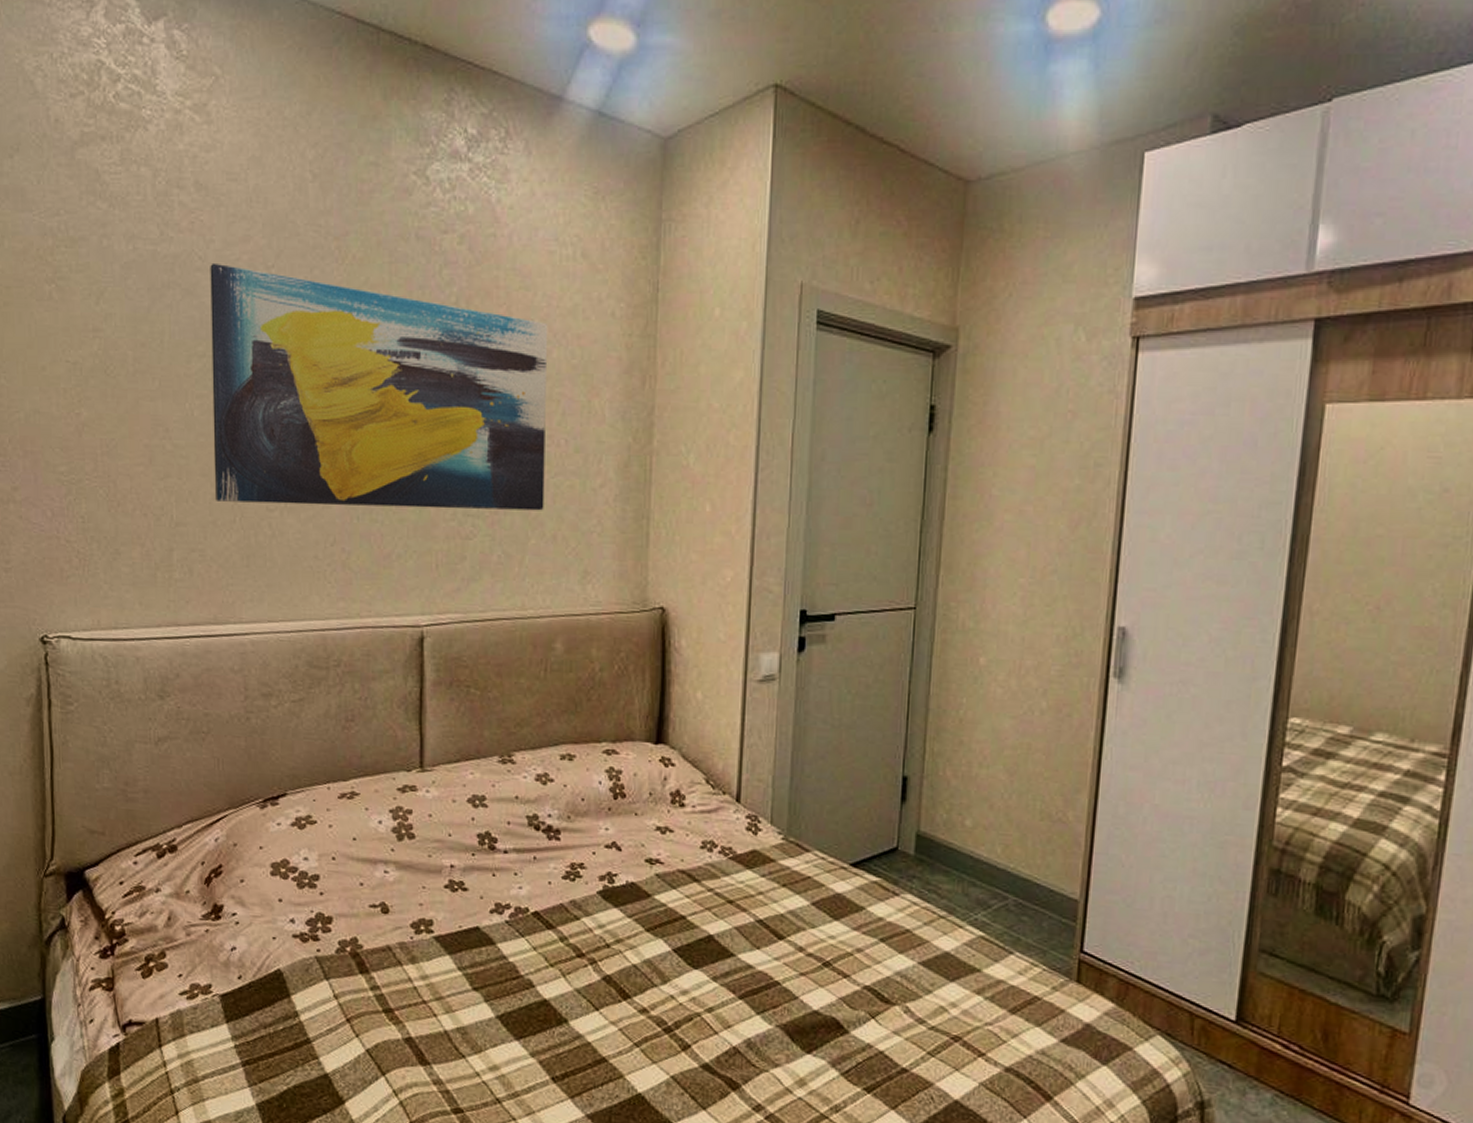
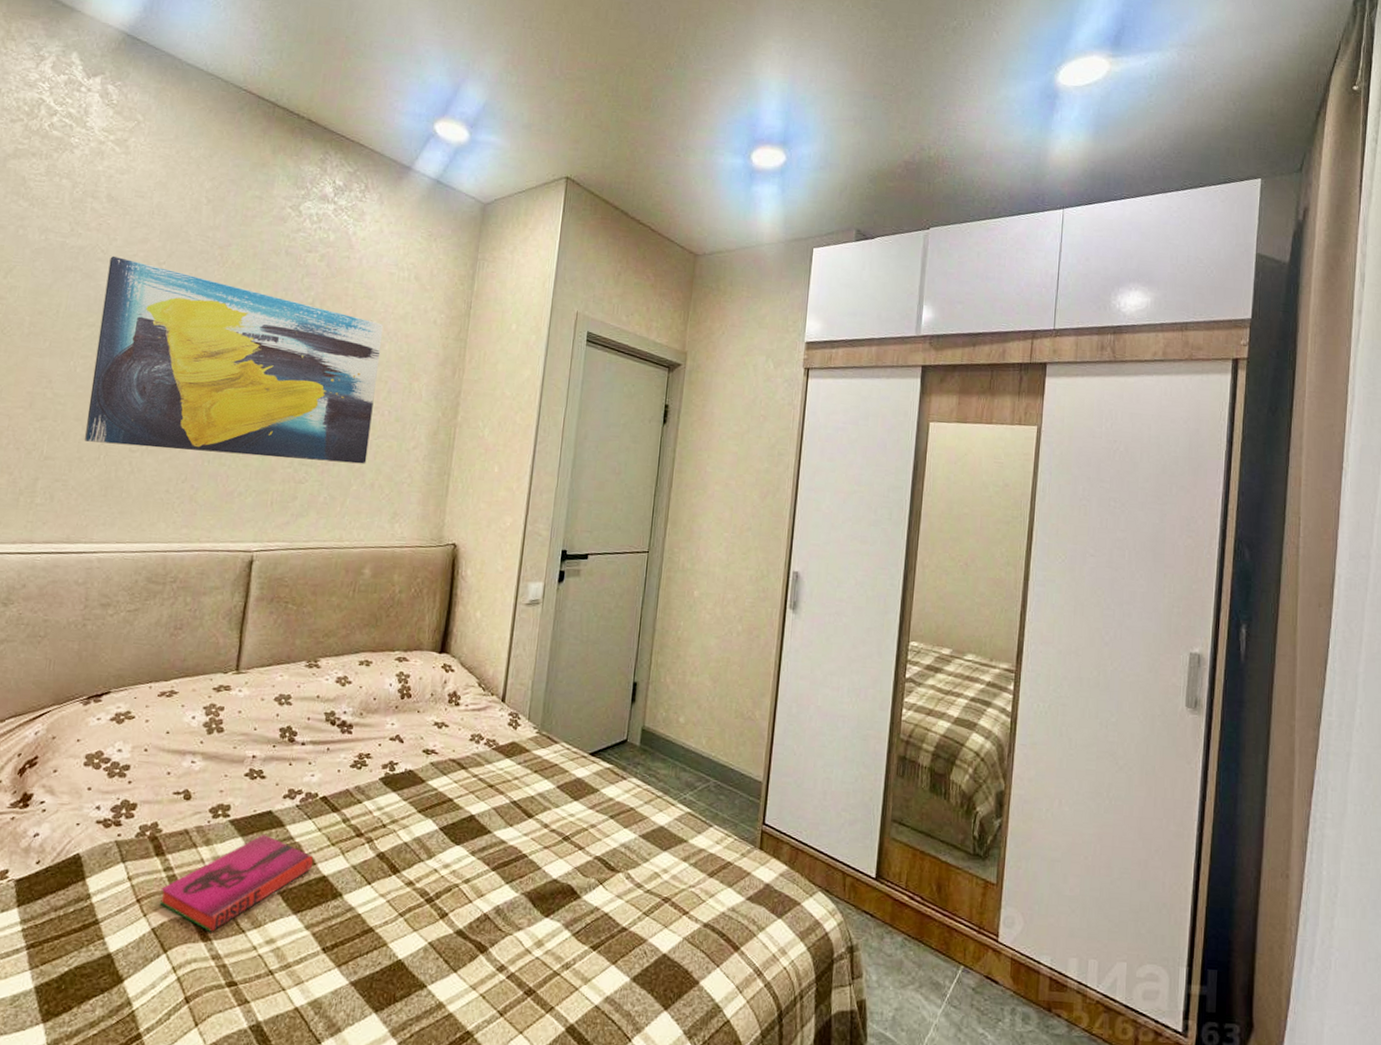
hardback book: none [370,951,532,1056] -> present [159,833,314,932]

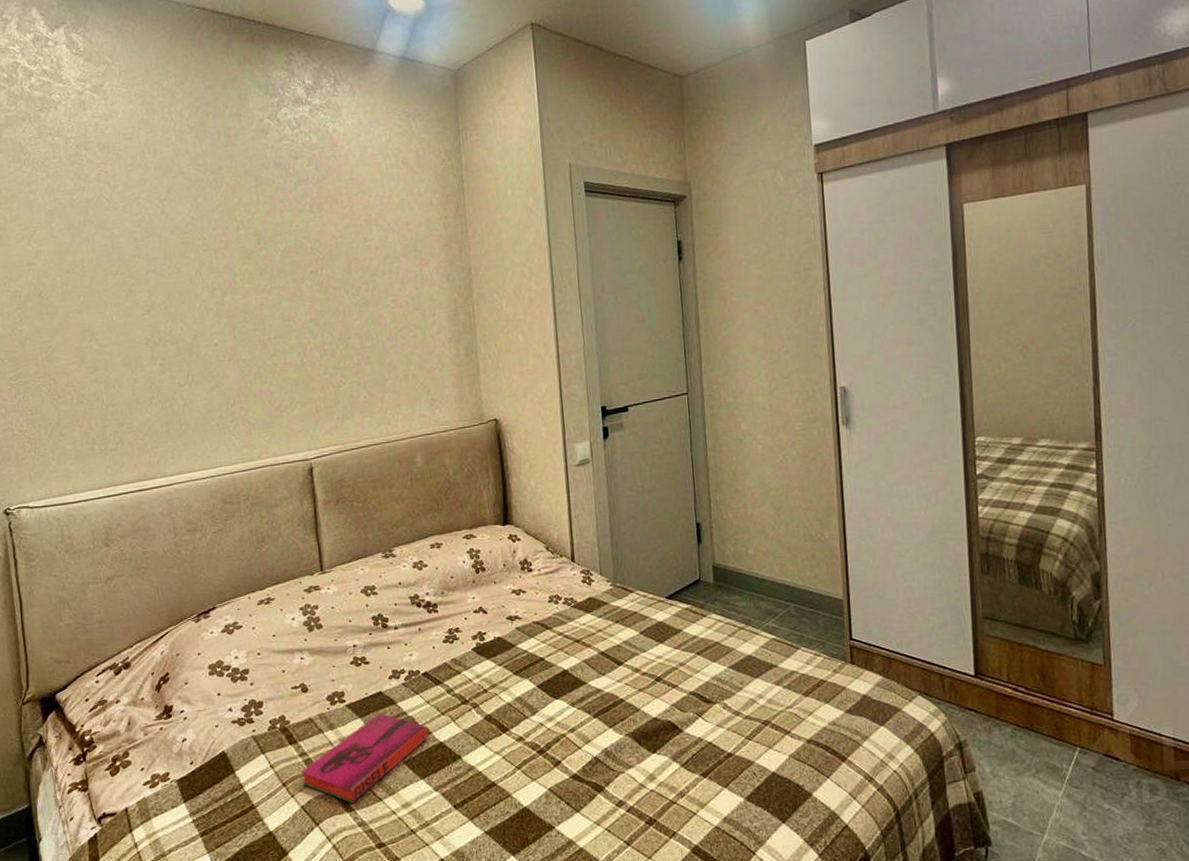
wall art: present [84,255,384,465] -> none [116,202,396,384]

